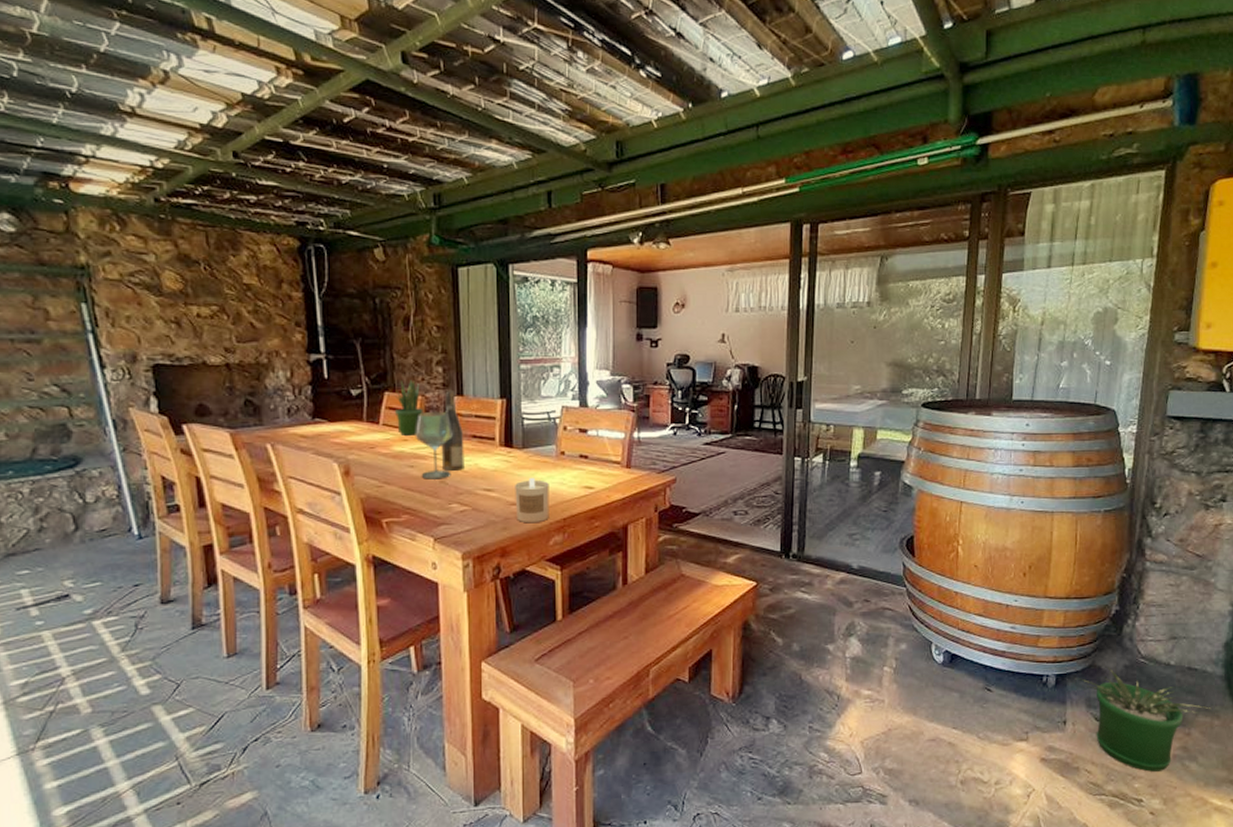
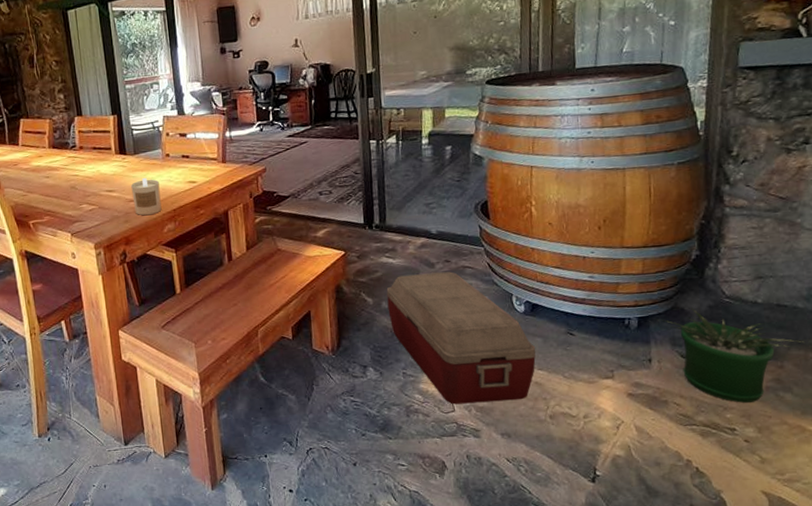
planter: present [394,379,423,435] -> none [29,107,52,153]
wine glass: present [415,411,453,479] -> none [47,130,79,187]
wine bottle: present [441,391,464,471] -> none [68,112,89,178]
cooler: none [799,613,952,766] -> present [386,271,536,405]

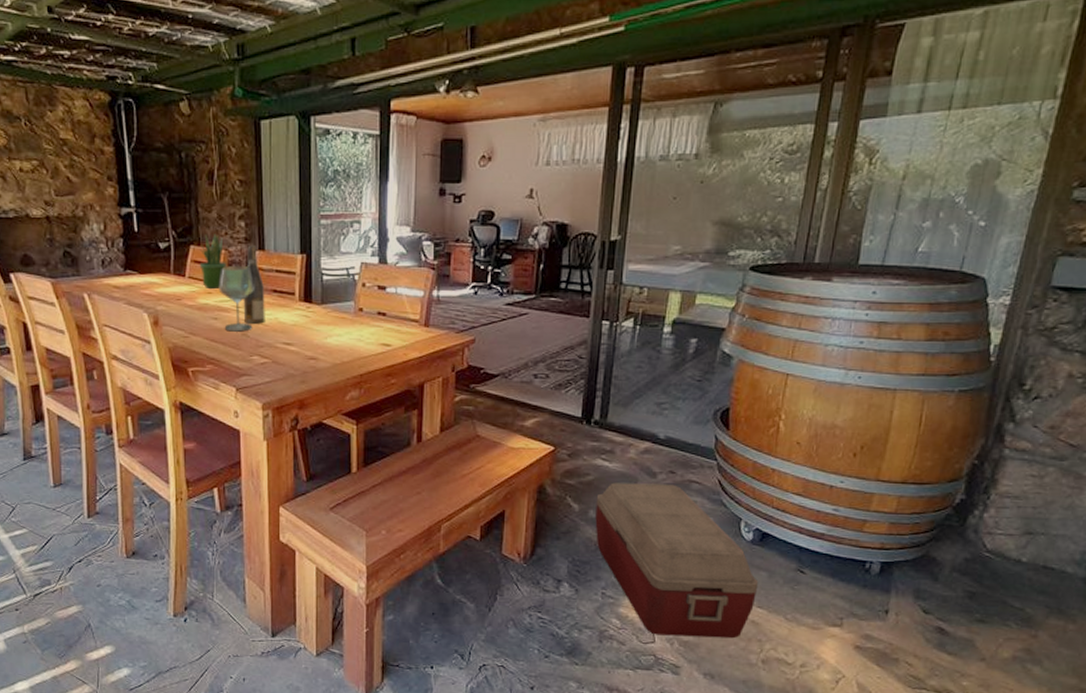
planter: none [29,107,52,153] -> present [199,233,227,288]
wine glass: none [47,130,79,187] -> present [218,265,254,332]
wine bottle: none [68,112,89,178] -> present [243,245,265,324]
candle: present [131,178,162,216] -> none [313,334,347,378]
planter: present [659,308,803,403] -> none [905,558,1065,672]

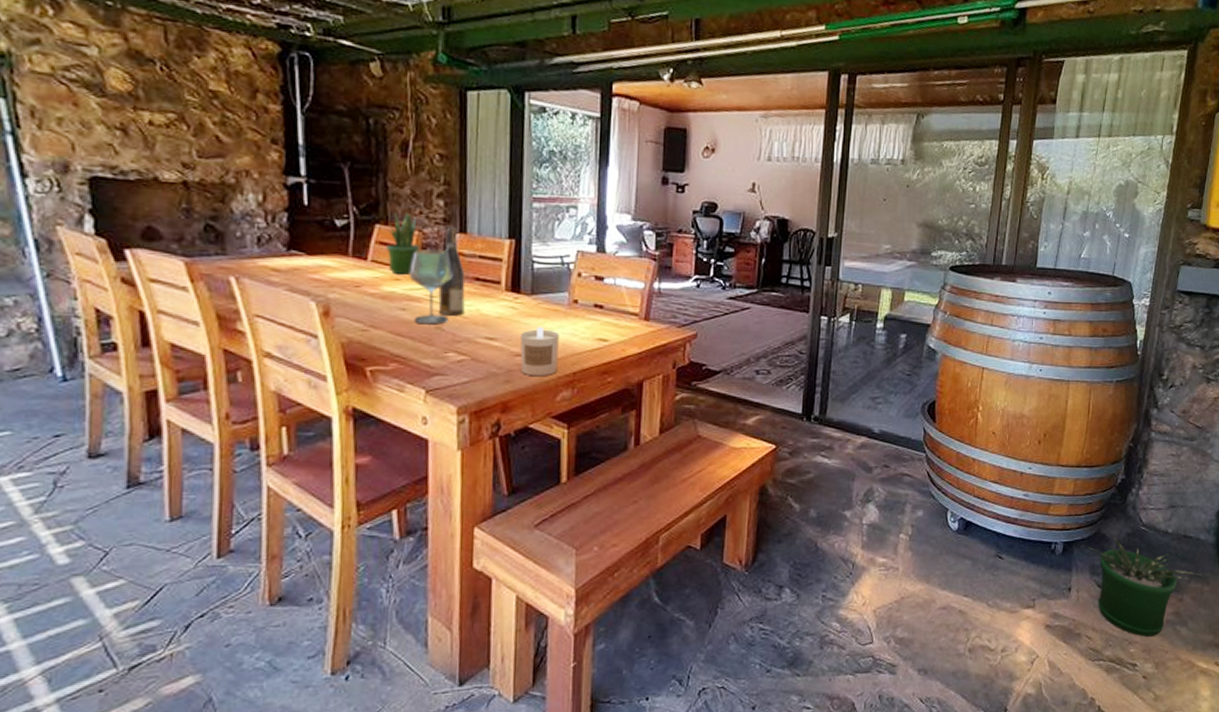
candle: none [313,334,347,378] -> present [520,327,559,377]
cooler: present [595,482,759,639] -> none [815,478,964,635]
planter: none [905,558,1065,672] -> present [1083,534,1201,637]

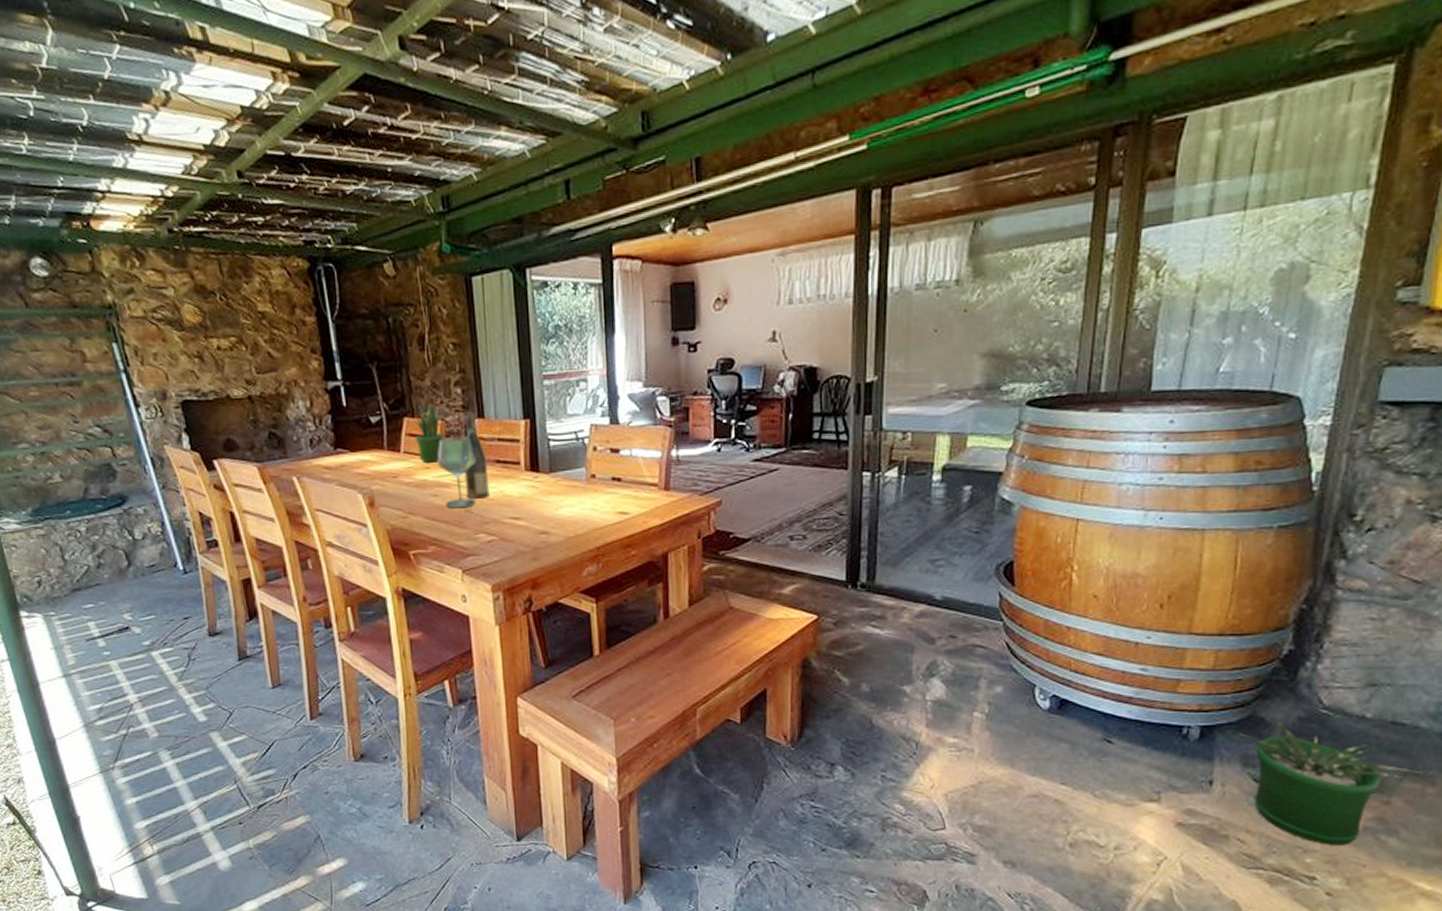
candle: present [520,327,559,377] -> none [543,504,582,553]

